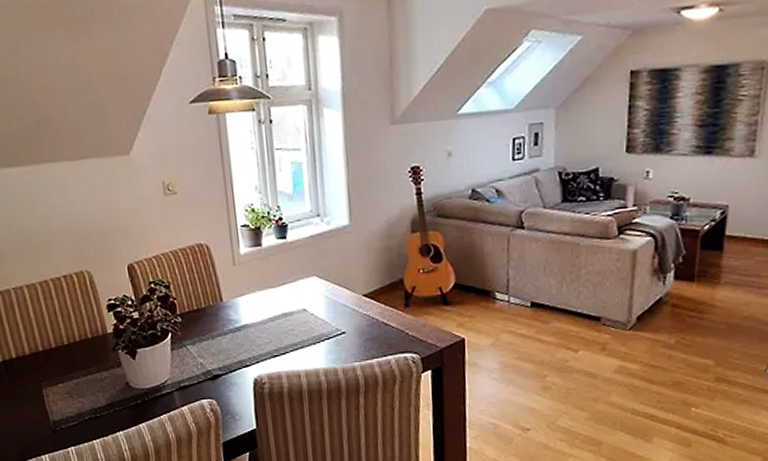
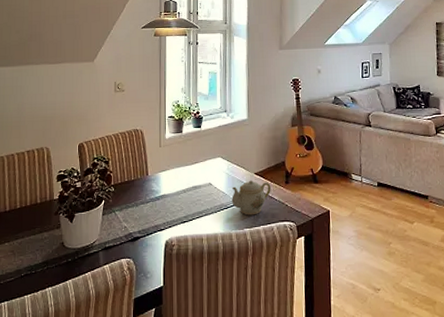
teapot: none [333,304,386,347] -> present [231,180,271,216]

